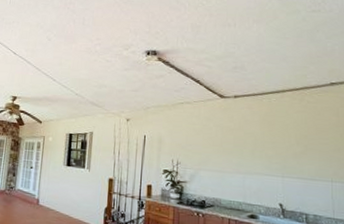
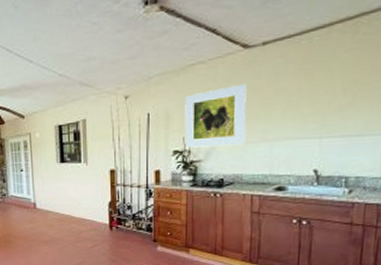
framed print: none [173,124,224,174] -> present [184,83,247,148]

